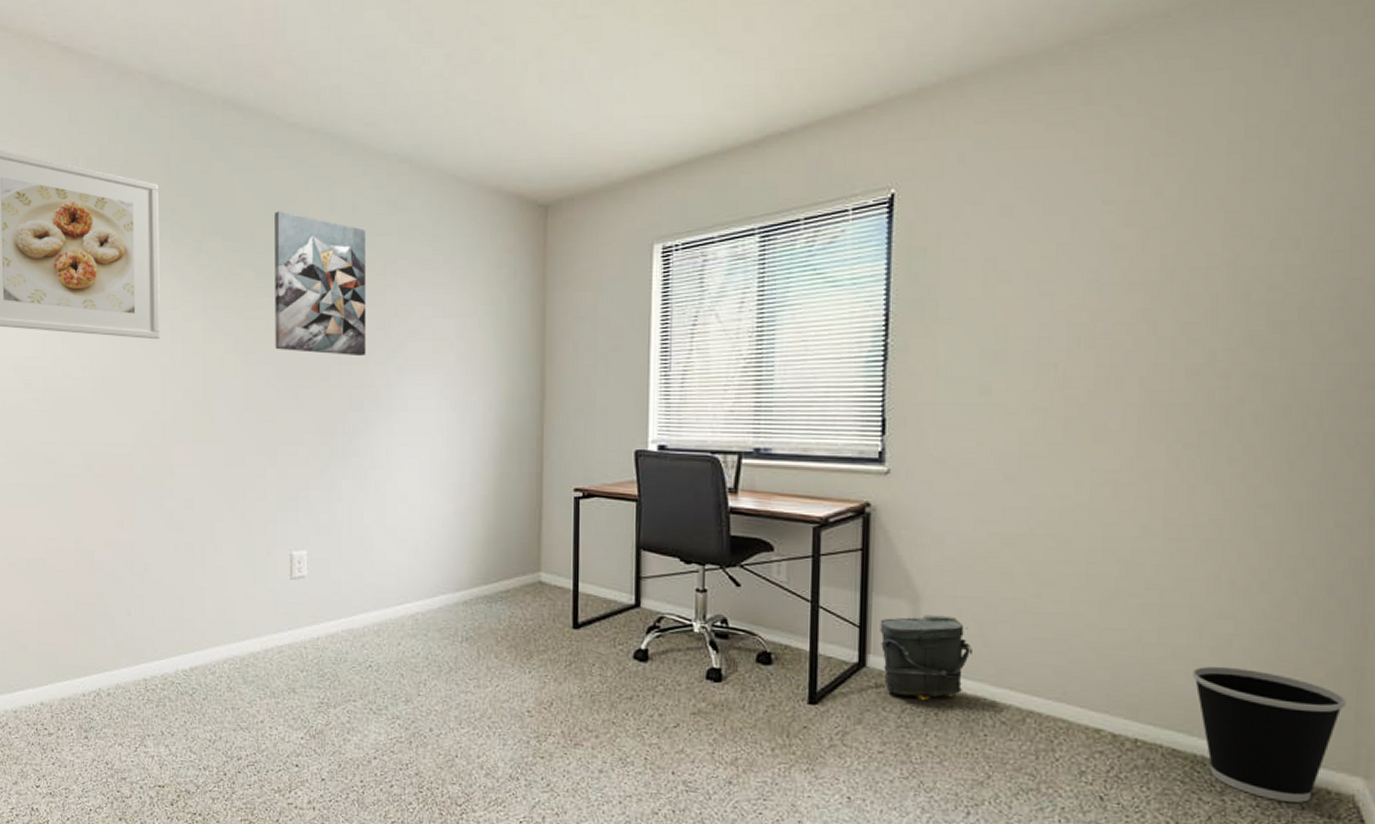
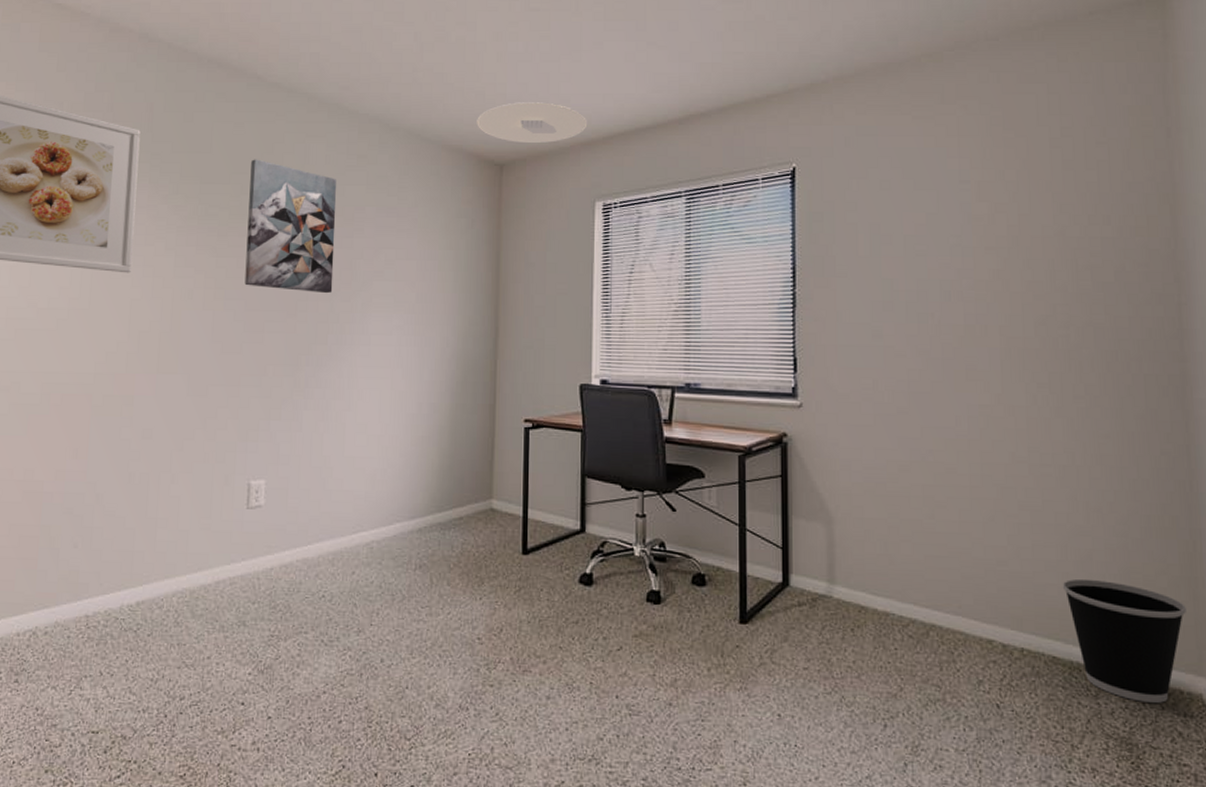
ceiling light: none [518,129,645,180] -> present [477,102,588,144]
bag: present [880,615,972,700] -> none [800,536,880,616]

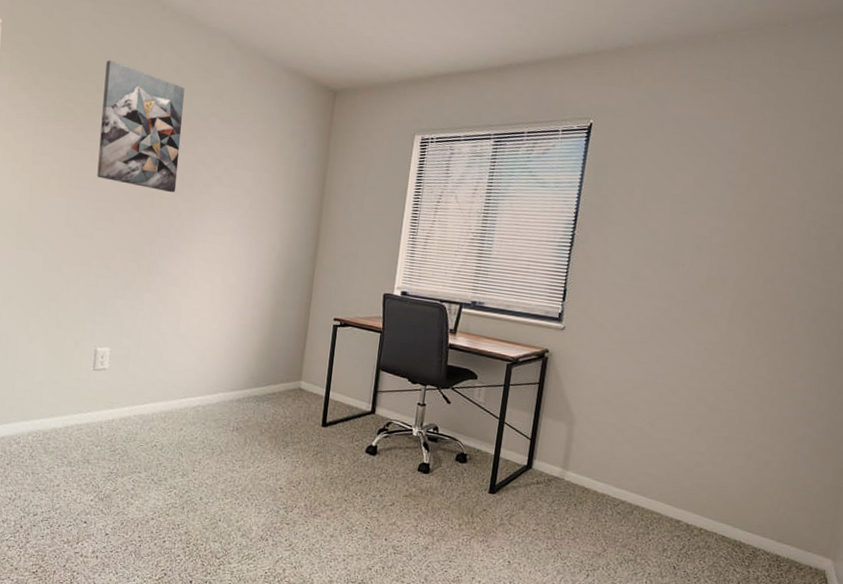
ceiling light: present [477,102,588,144] -> none [316,33,417,76]
wastebasket: present [1062,578,1186,703] -> none [740,481,829,575]

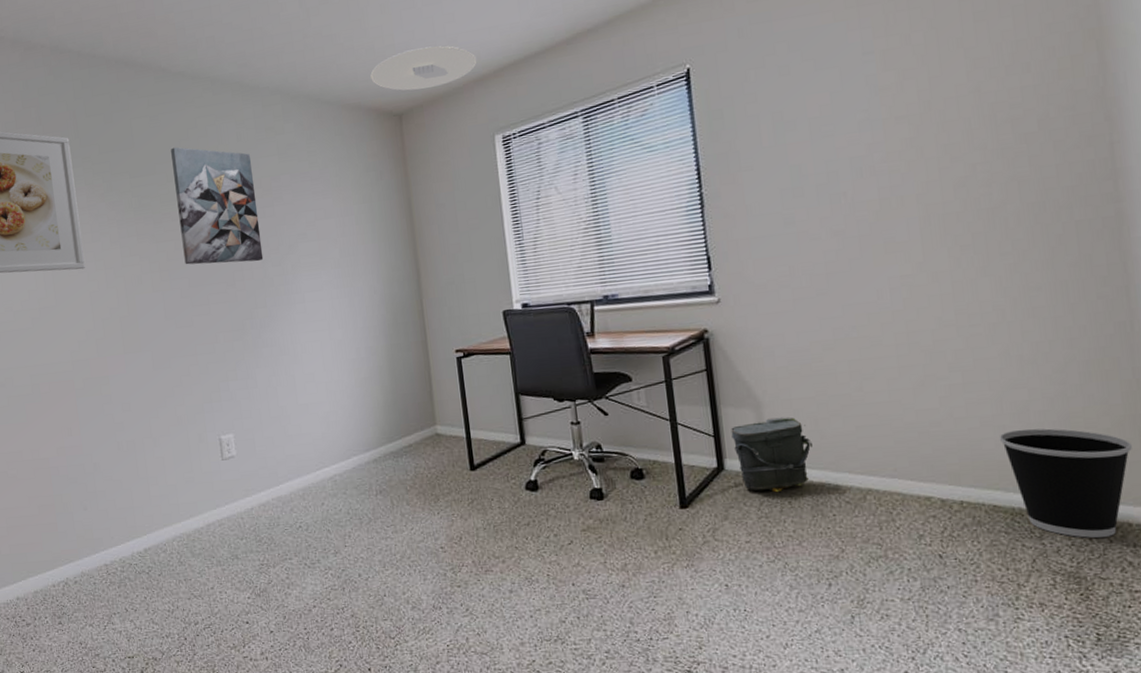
ceiling light: none [316,33,417,76] -> present [370,45,477,91]
bag: none [543,434,605,494] -> present [731,416,812,492]
wastebasket: none [740,481,829,575] -> present [999,428,1132,538]

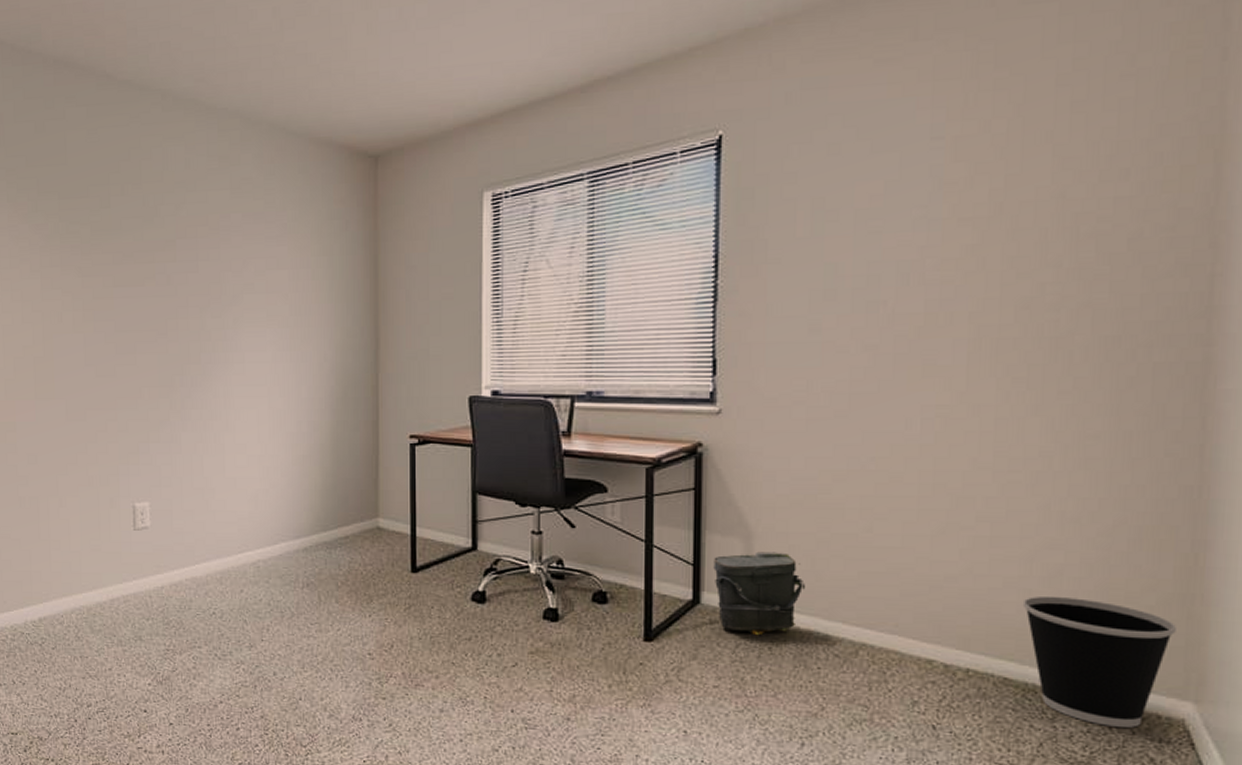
wall art: present [171,147,264,265] -> none [108,168,202,311]
ceiling light: present [370,45,477,91] -> none [347,78,473,130]

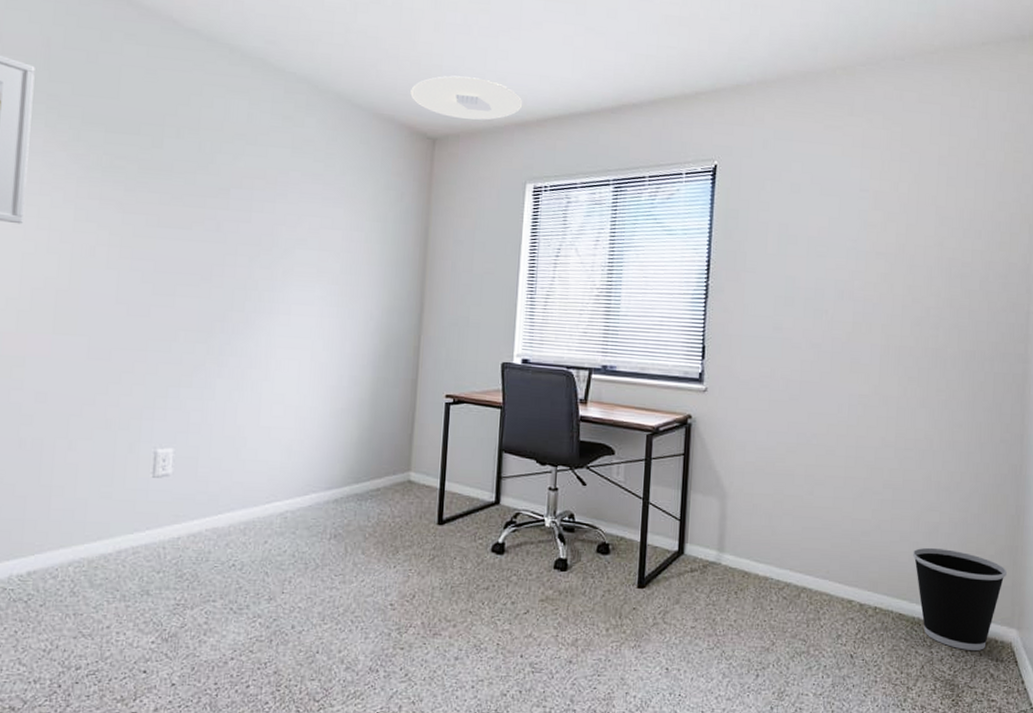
ceiling light: none [347,78,473,130] -> present [410,75,523,121]
bag: present [713,551,805,635] -> none [695,509,764,581]

